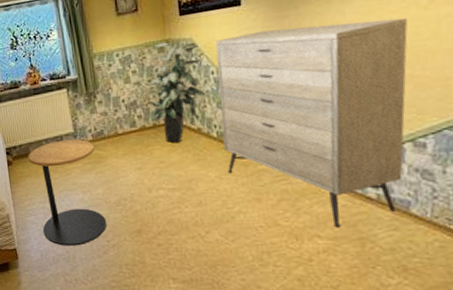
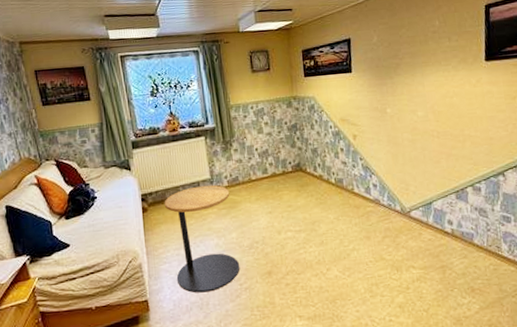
indoor plant: present [148,42,205,143] -> none [279,99,325,189]
dresser: present [215,17,408,228] -> none [333,91,467,259]

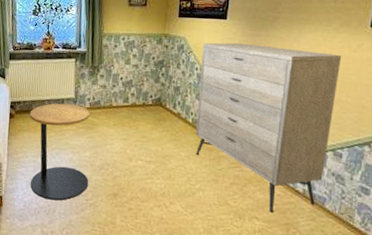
dresser: none [333,91,467,259] -> present [196,42,342,213]

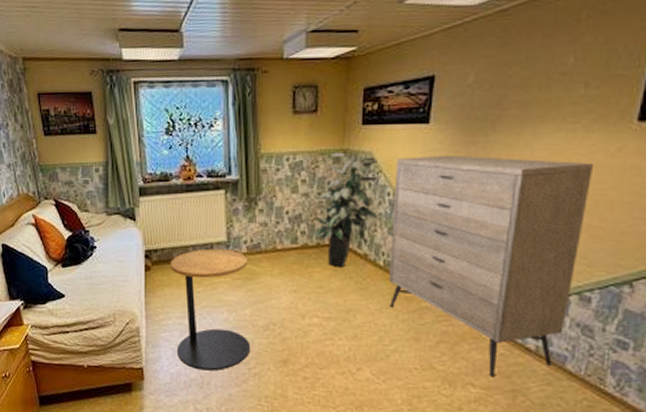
indoor plant: none [142,36,190,123] -> present [315,152,379,268]

